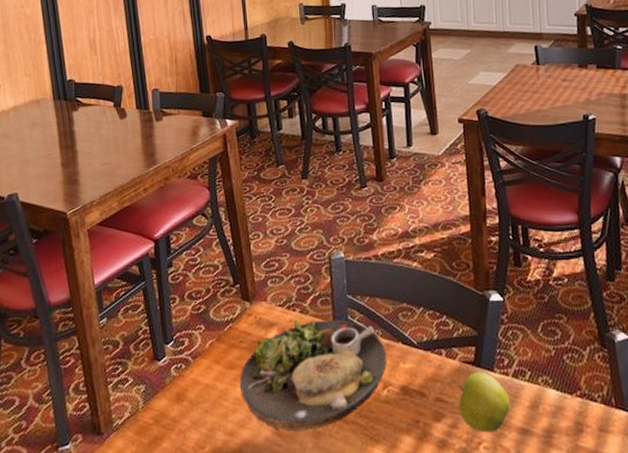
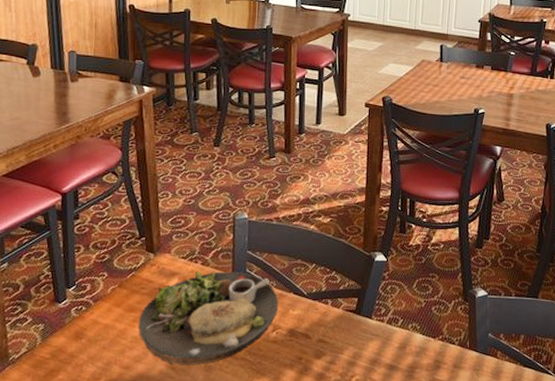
apple: present [457,371,511,433] -> none [338,318,383,368]

